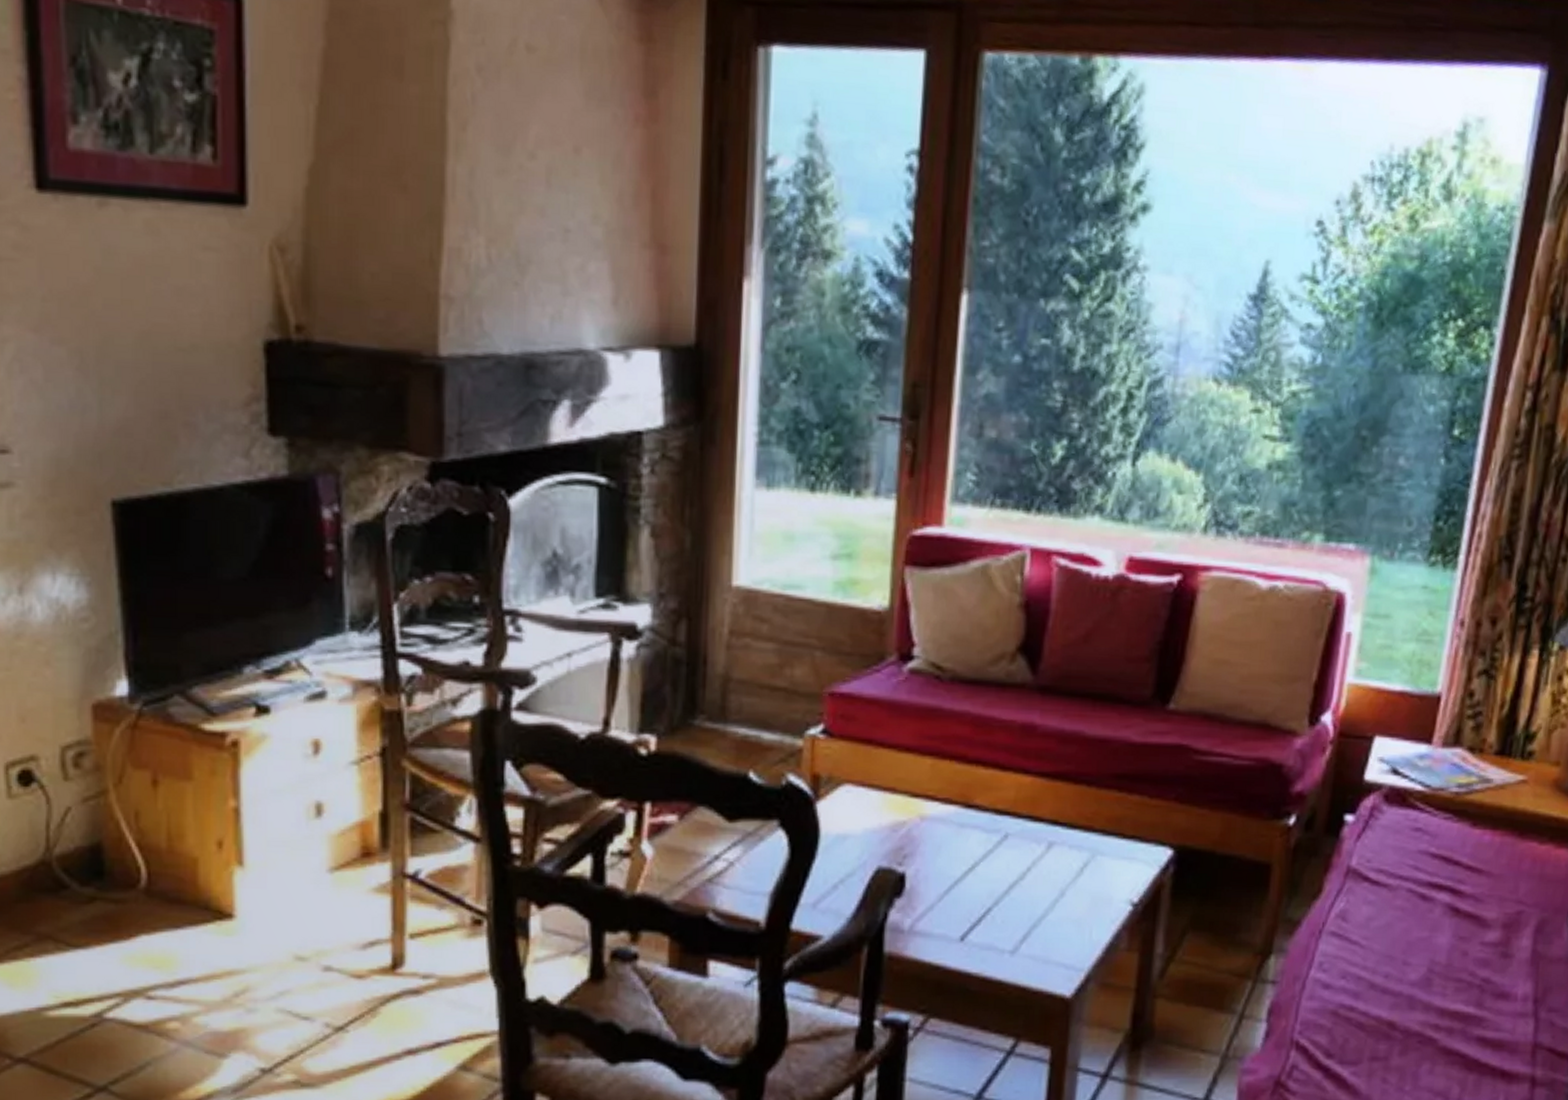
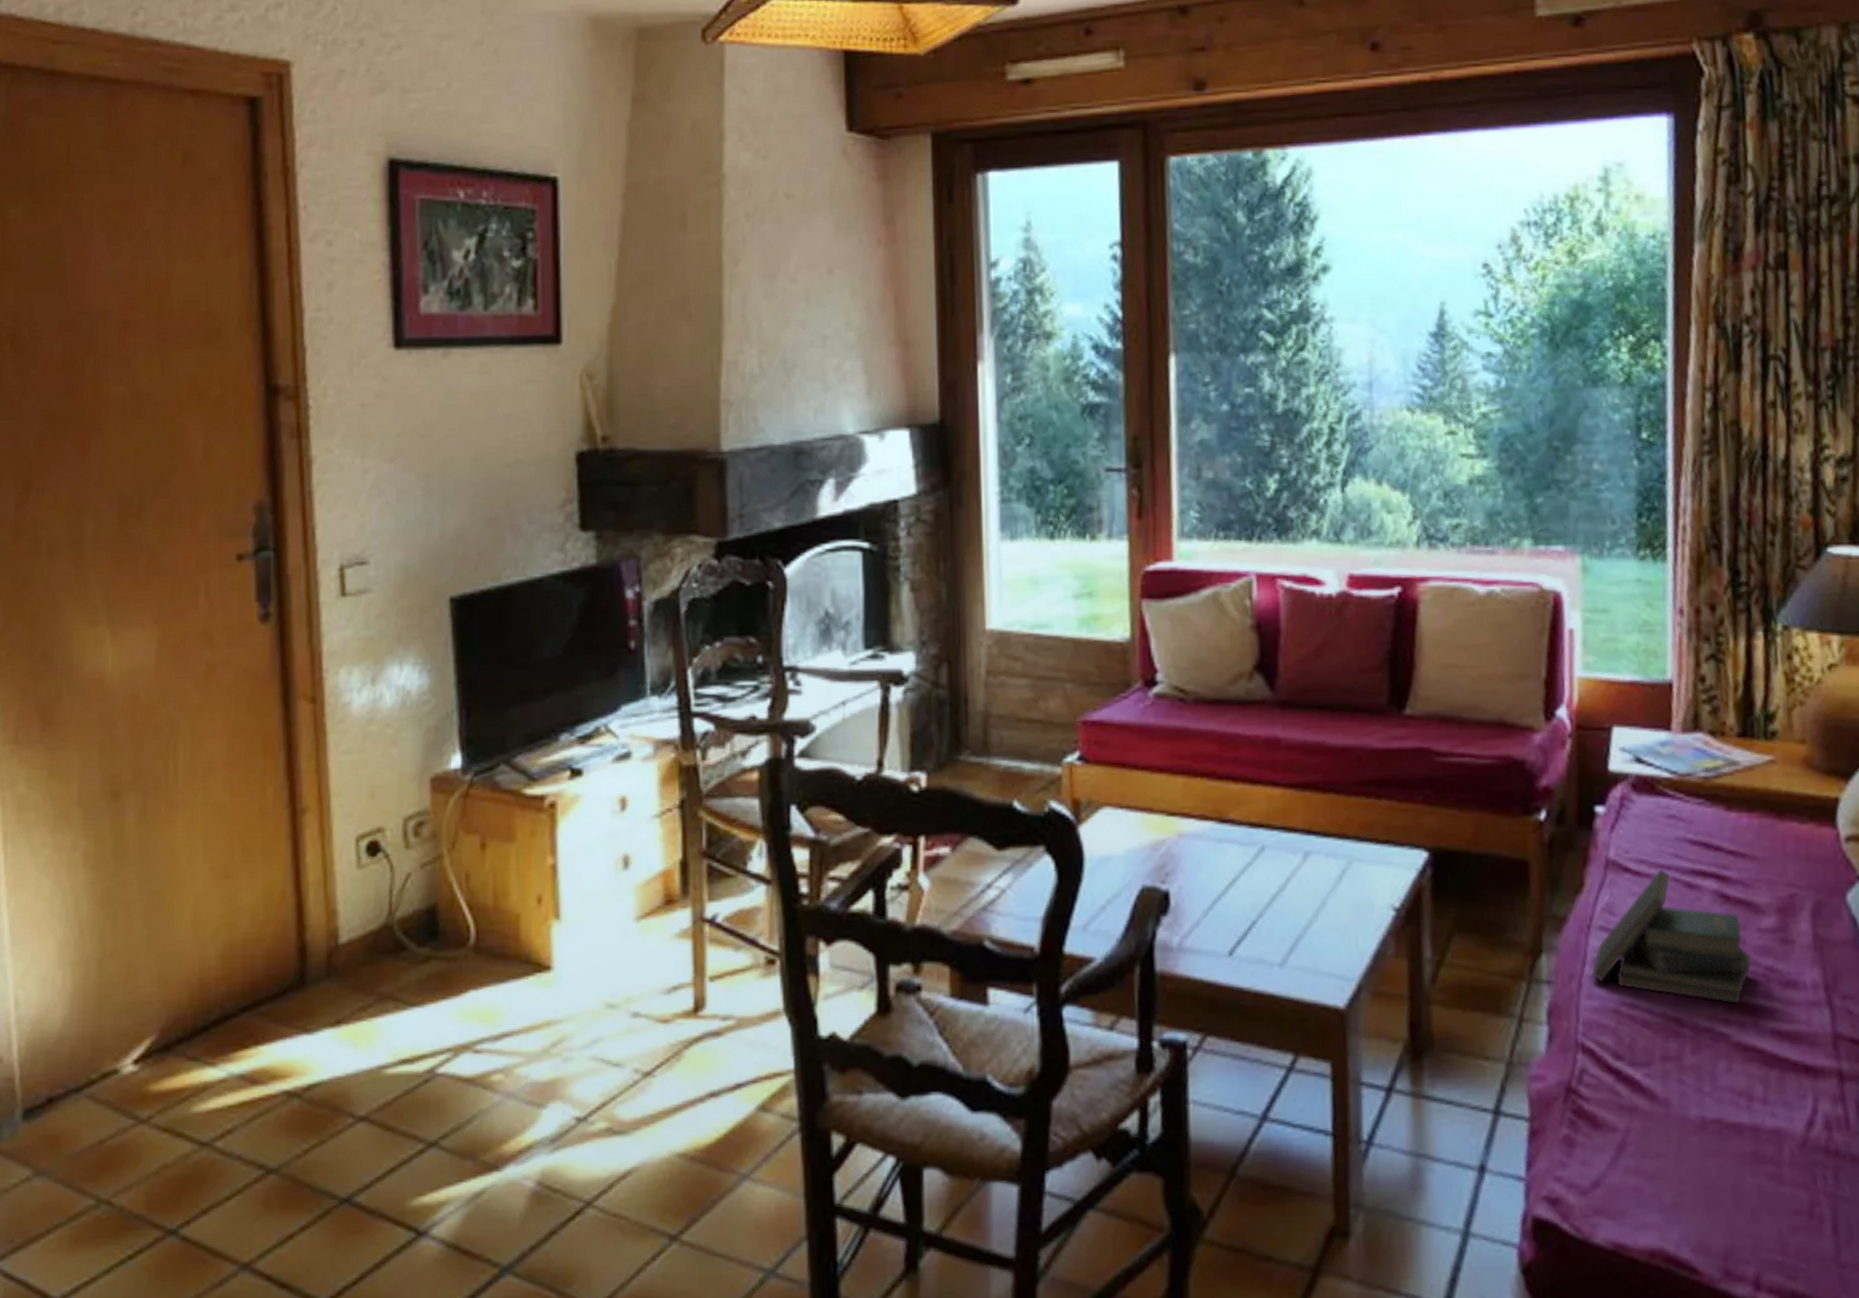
book: none [1316,879,1471,1011] -> present [1591,869,1753,1004]

